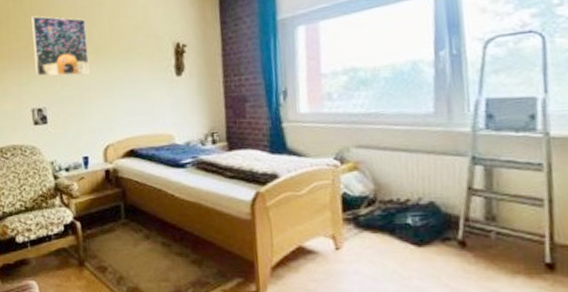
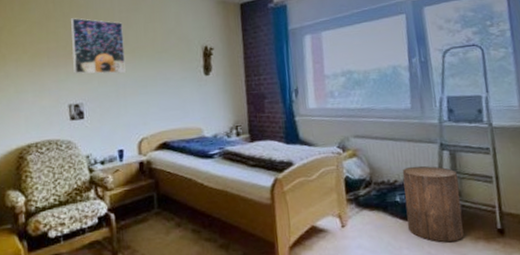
stool: none [417,183,497,275] -> present [402,165,464,243]

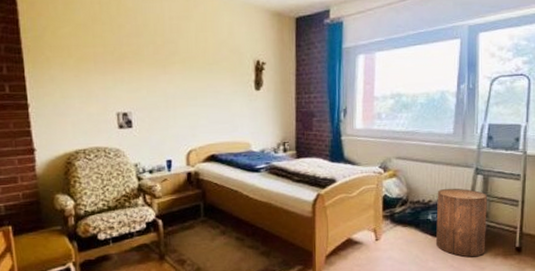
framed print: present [71,18,126,75] -> none [119,22,175,84]

